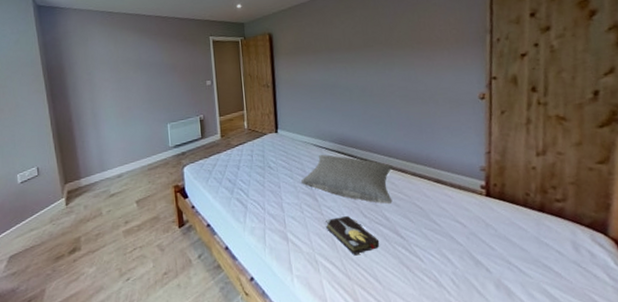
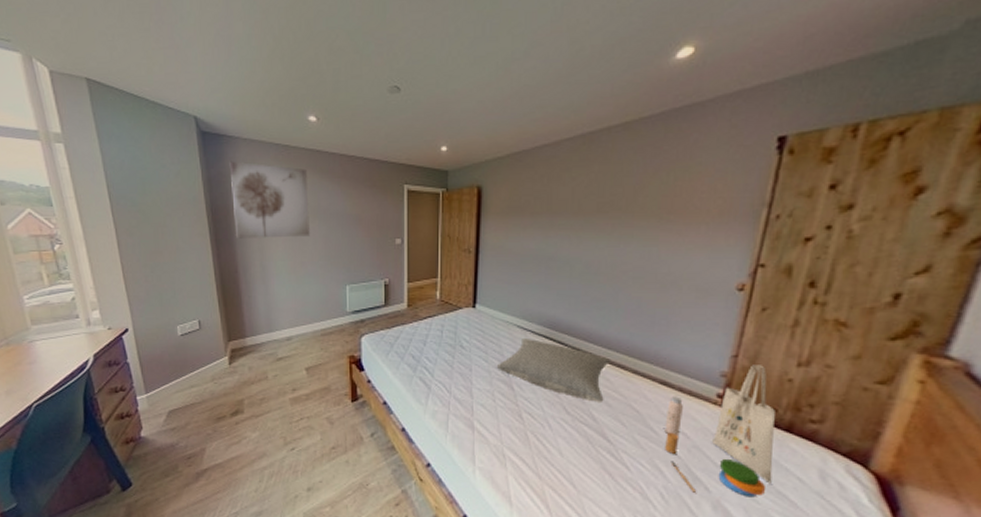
wall art: none [62,27,134,92] -> present [229,161,310,239]
hardback book: present [325,215,380,256] -> none [519,409,581,455]
tote bag: none [444,158,538,275] -> present [664,365,775,498]

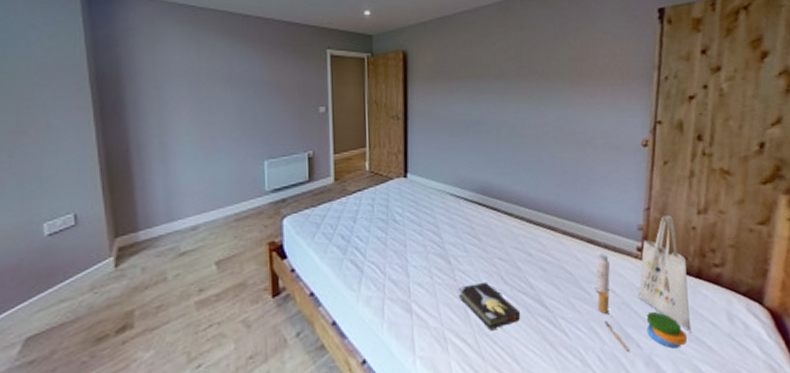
wall art: present [229,161,310,239] -> none [121,22,221,112]
pillow: present [496,337,612,402] -> none [431,205,542,268]
hardback book: none [519,409,581,455] -> present [458,281,521,331]

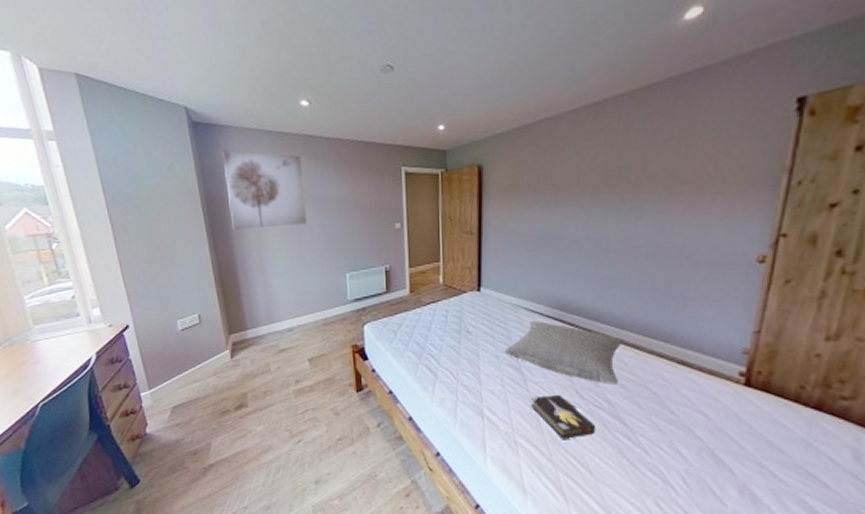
wall art: none [121,22,221,112] -> present [222,150,307,230]
pillow: none [431,205,542,268] -> present [504,320,625,384]
tote bag: present [595,215,691,352] -> none [684,340,803,480]

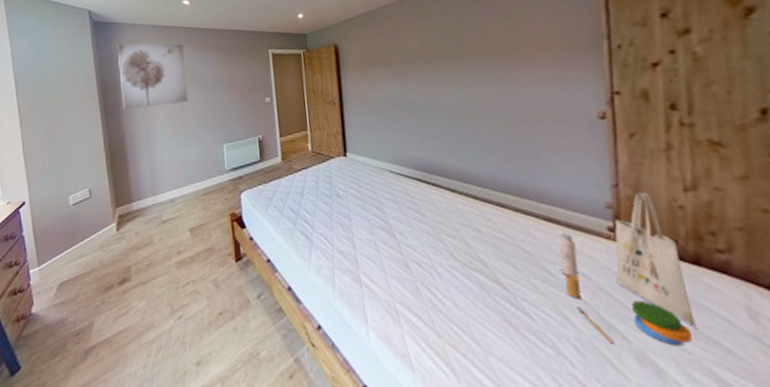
pillow: present [504,320,625,384] -> none [374,182,490,245]
hardback book: present [530,394,596,440] -> none [406,257,476,308]
tote bag: none [684,340,803,480] -> present [558,193,697,346]

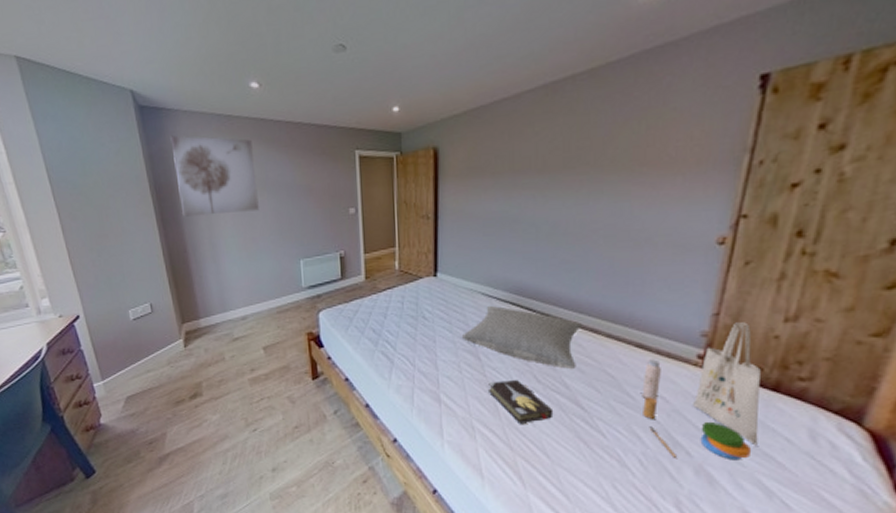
pillow: none [374,182,490,245] -> present [461,305,583,369]
hardback book: none [406,257,476,308] -> present [487,379,554,425]

